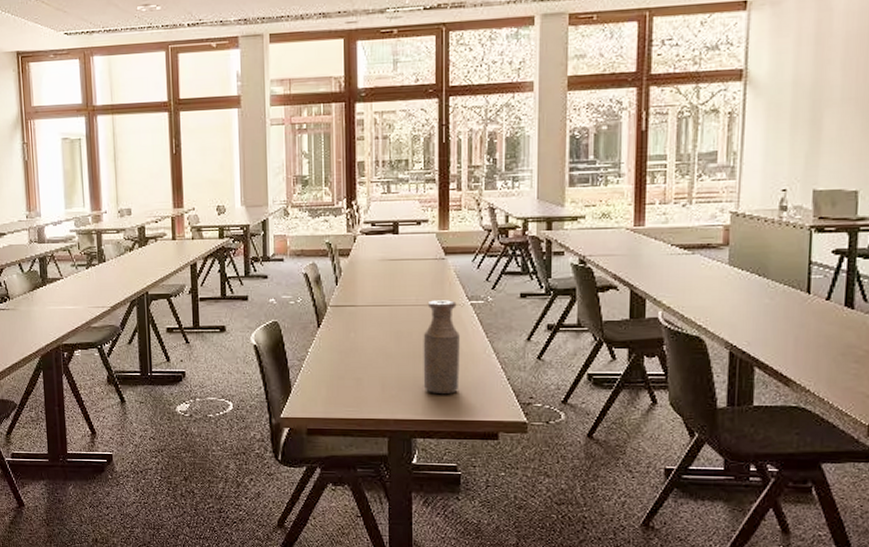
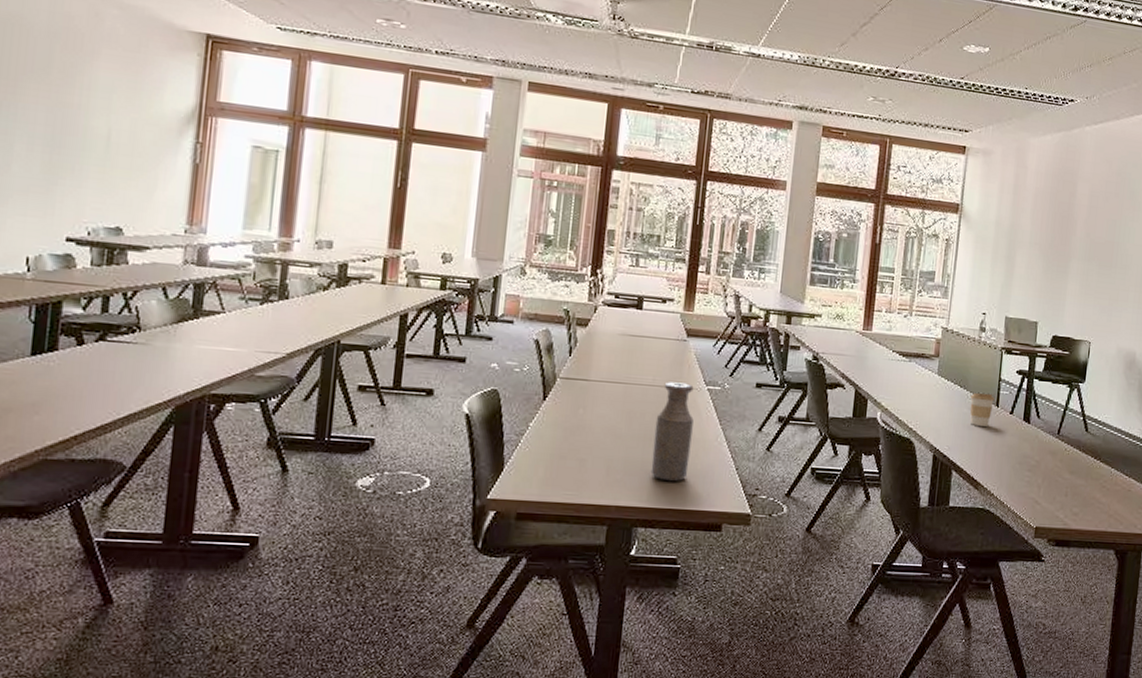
coffee cup: none [772,281,804,316] -> present [969,393,994,426]

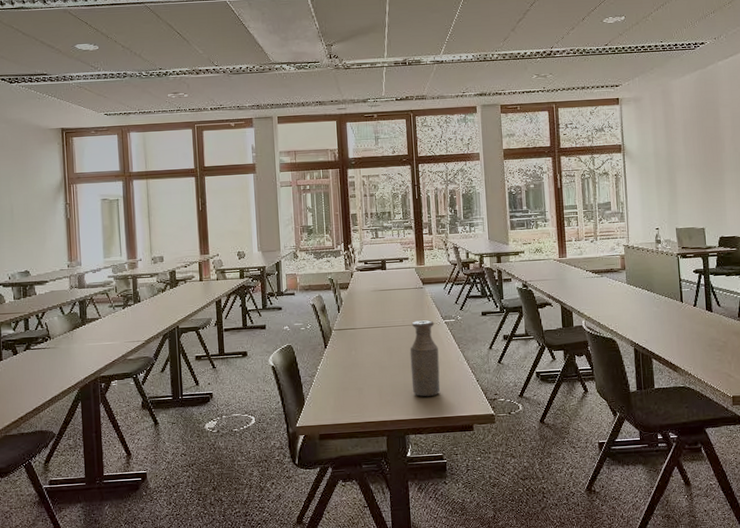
coffee cup: present [969,393,994,426] -> none [658,293,678,320]

